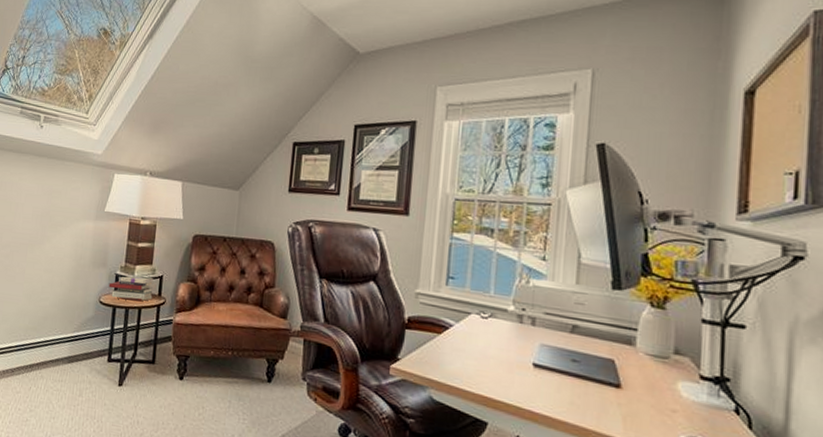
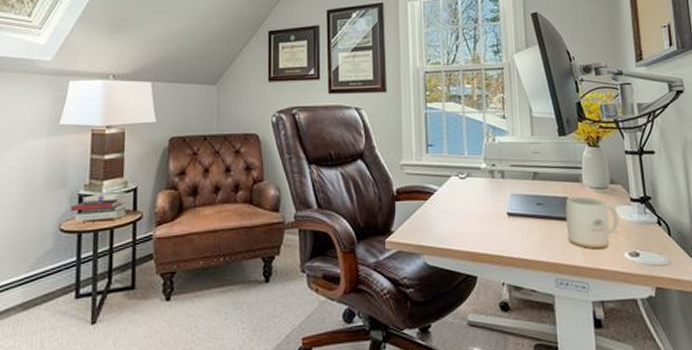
mug: none [606,359,679,426] -> present [565,196,619,249]

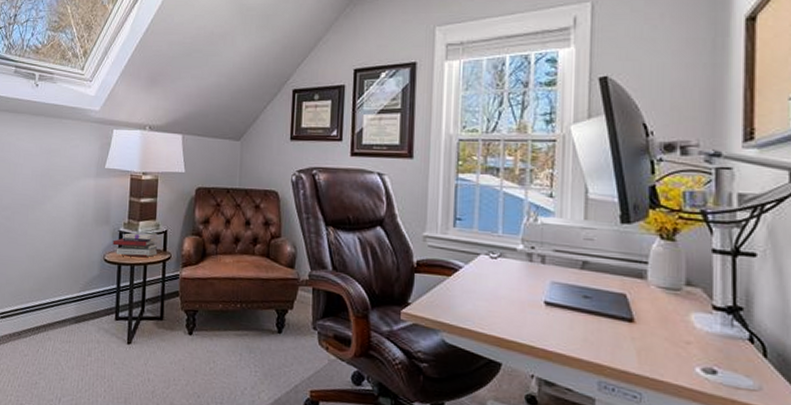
mug: present [565,196,619,249] -> none [619,294,692,359]

